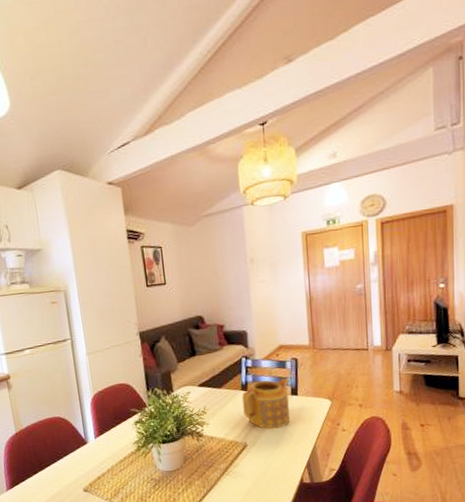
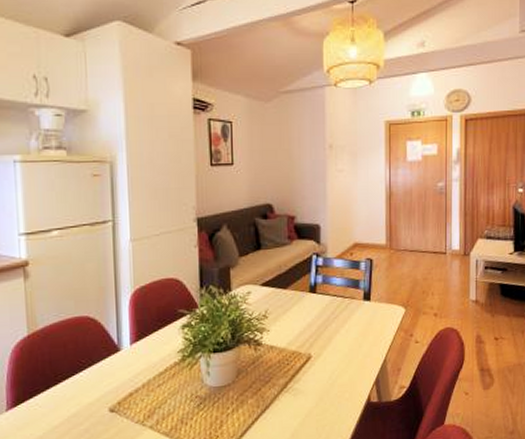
teapot: present [242,377,291,429] -> none [309,280,364,339]

